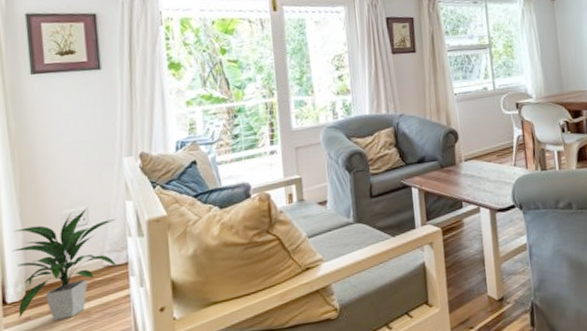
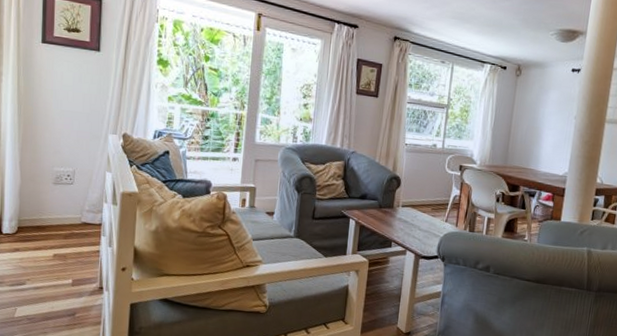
indoor plant: present [12,208,118,320] -> none [10,170,96,258]

